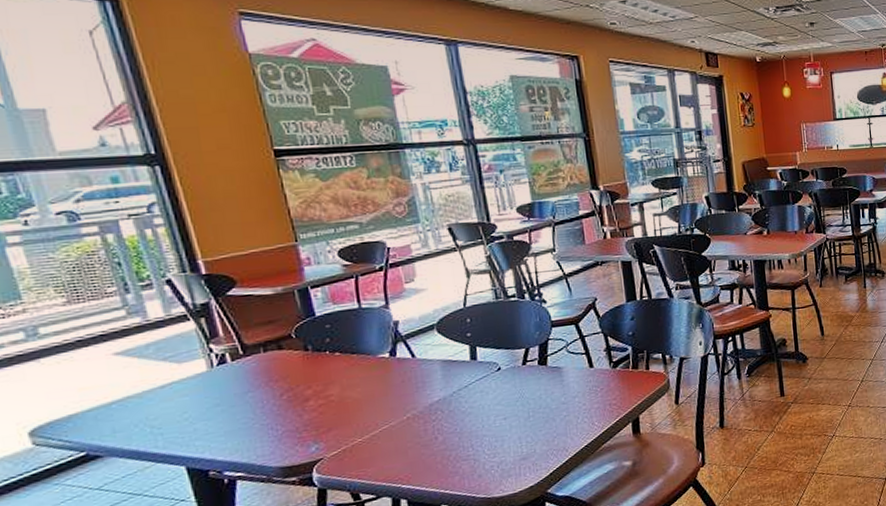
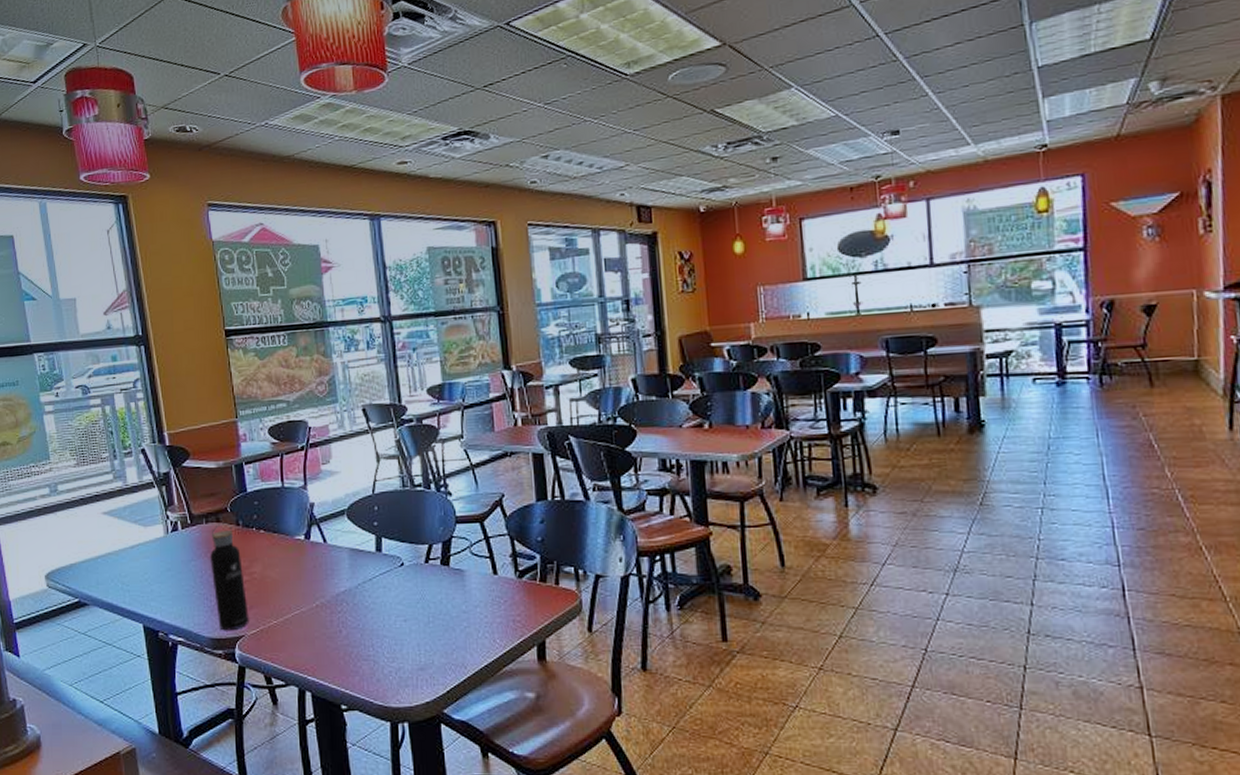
water bottle: none [272,348,328,458] -> present [210,522,249,631]

